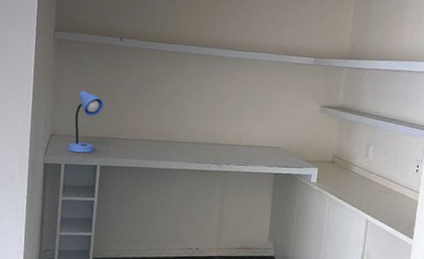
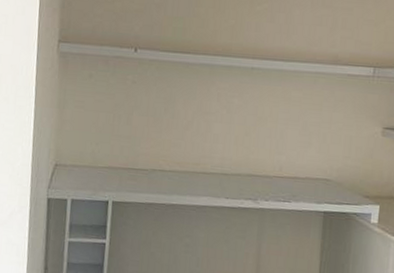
desk lamp: present [67,90,104,153] -> none [74,112,116,186]

